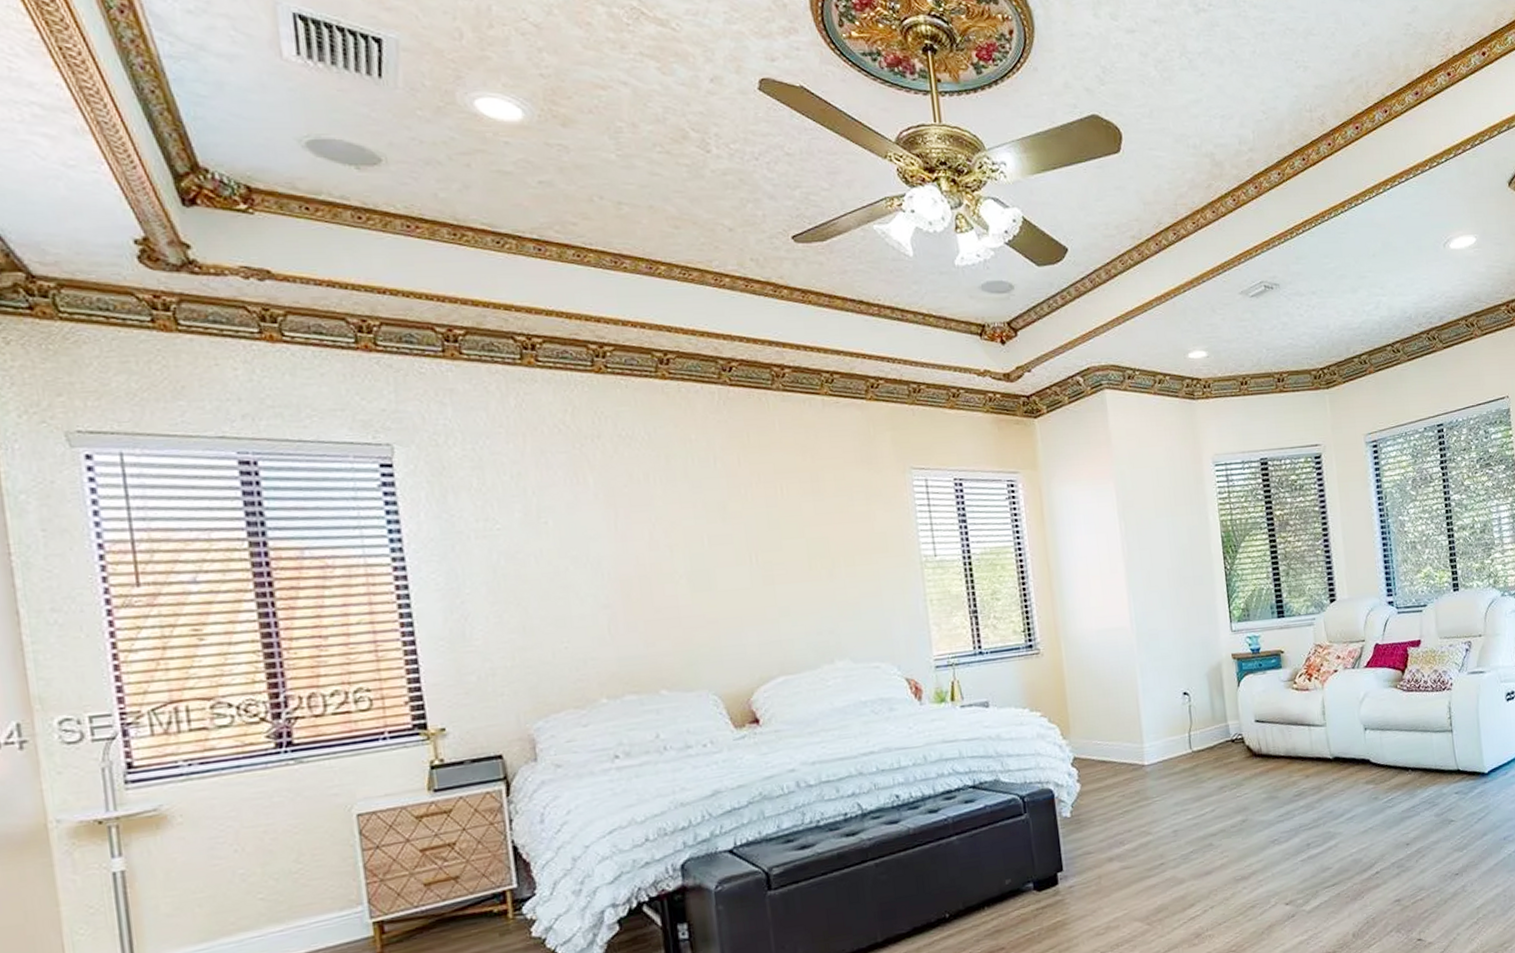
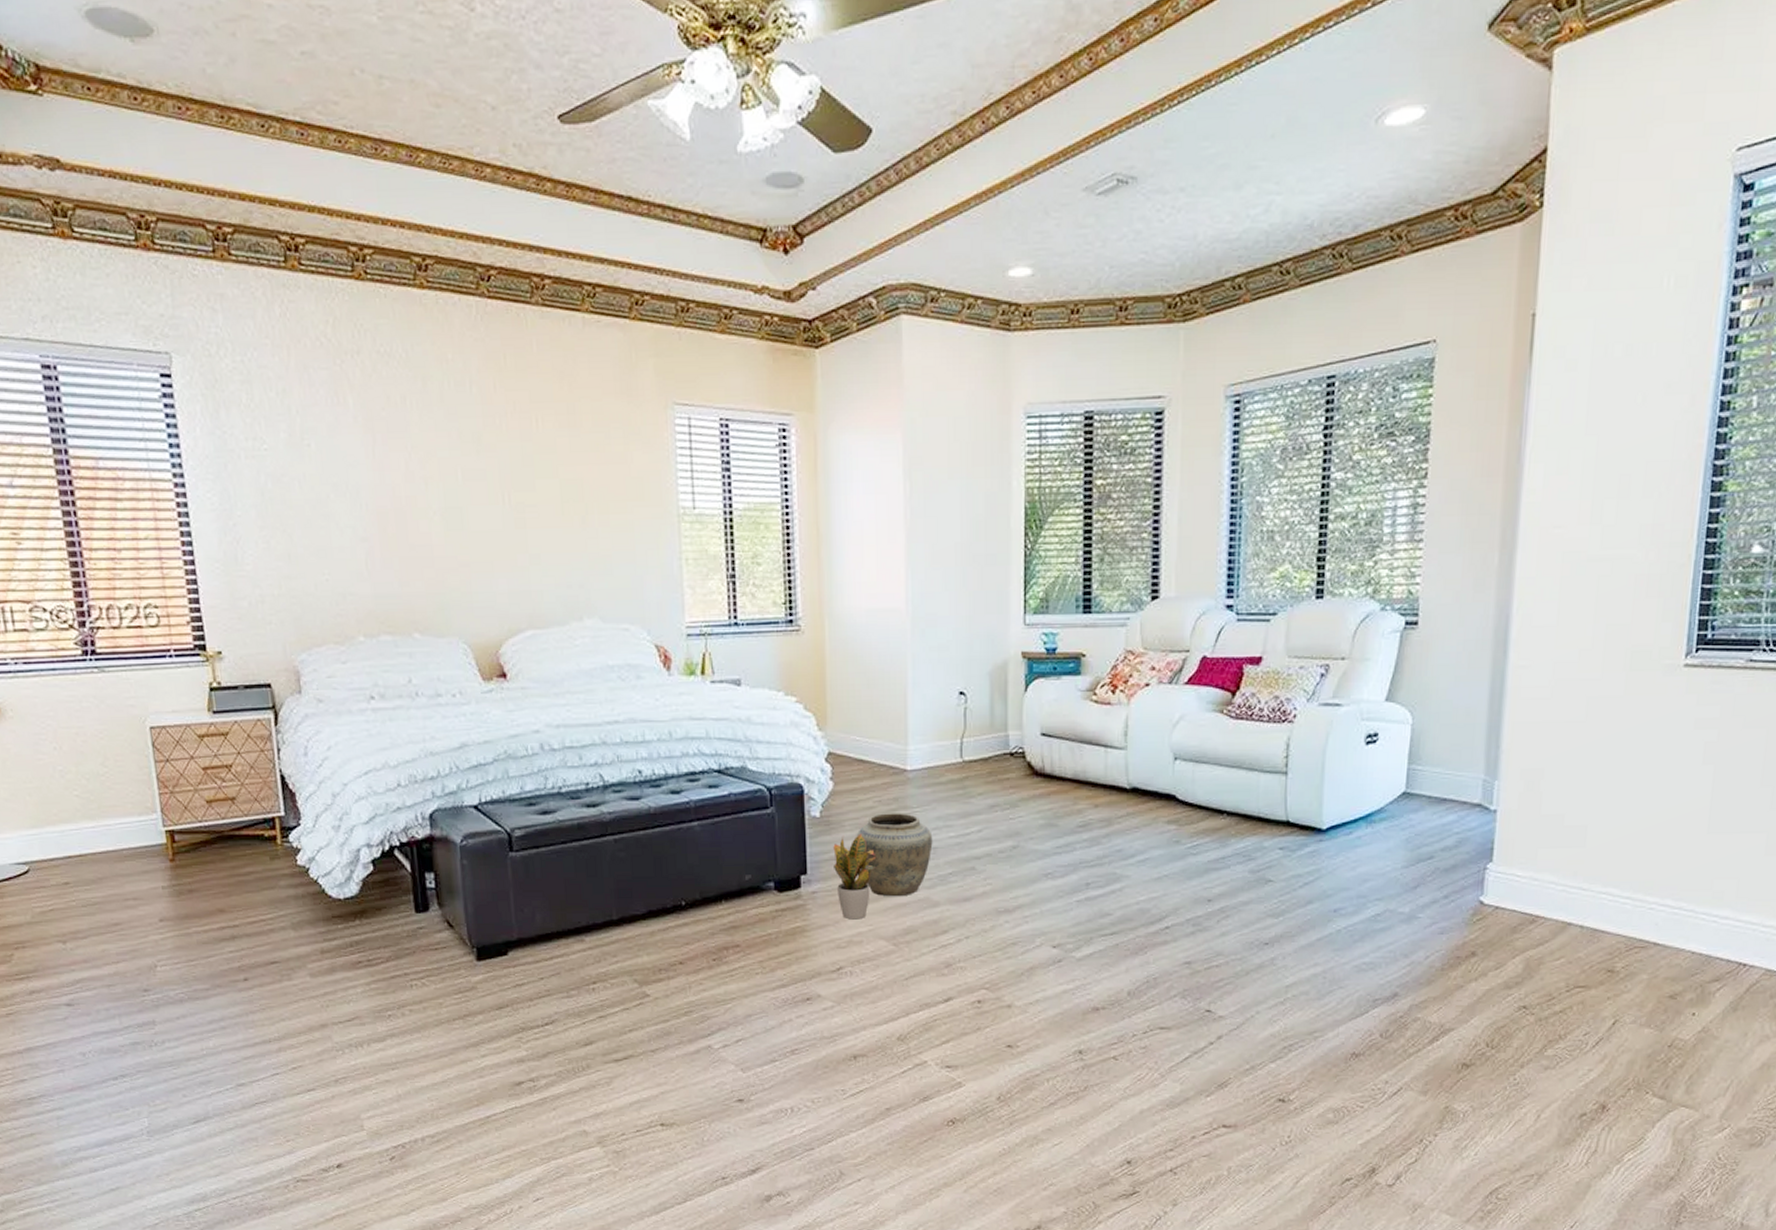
potted plant: none [1085,827,1126,908] -> present [832,833,877,920]
vase: none [1105,803,1174,881] -> present [856,813,933,896]

